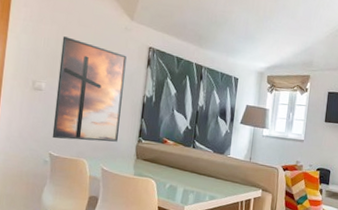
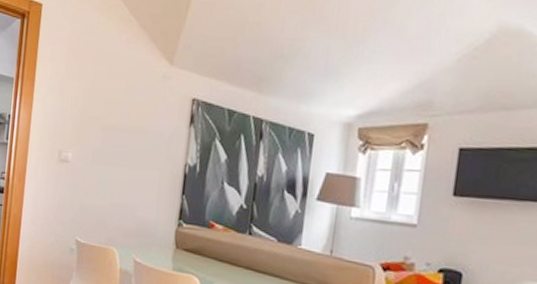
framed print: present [52,36,127,142] -> none [78,93,165,226]

